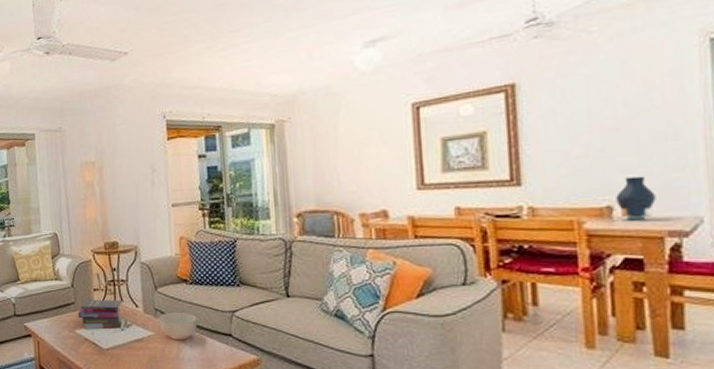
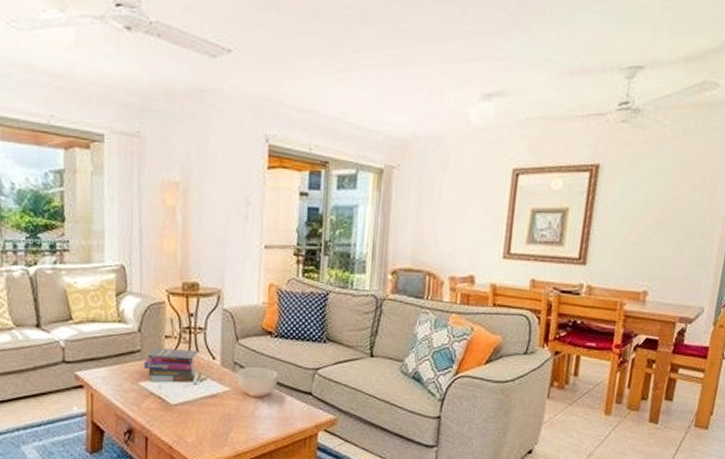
vase: present [616,176,656,221] -> none [650,267,678,306]

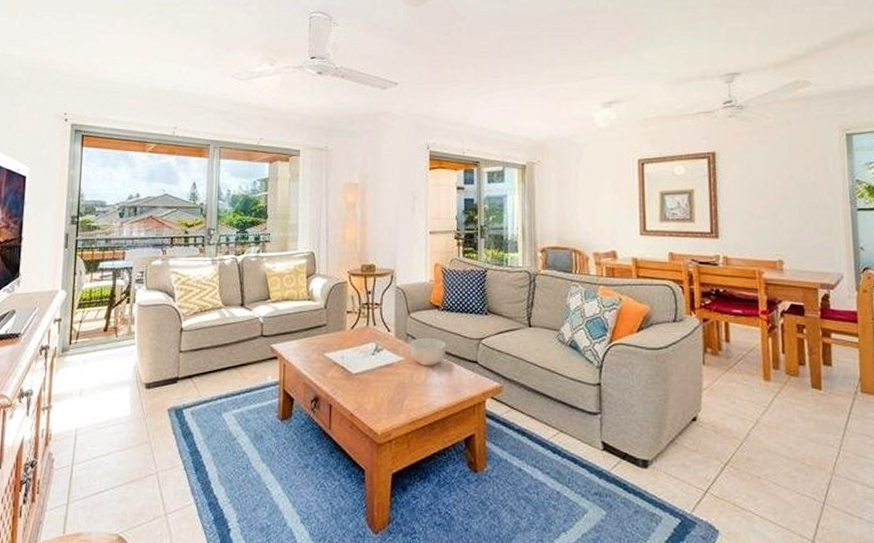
books: present [144,347,199,383] -> none [329,322,376,354]

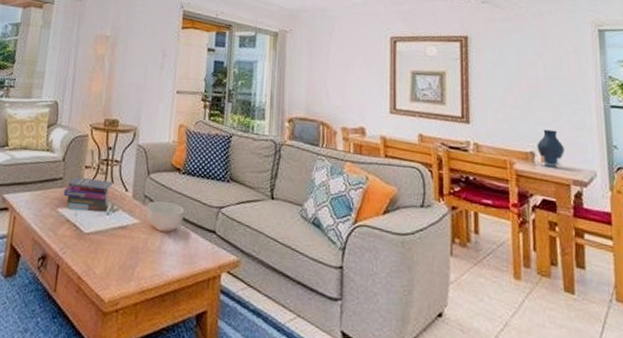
books: none [329,322,376,354] -> present [63,176,114,212]
vase: none [785,237,812,274] -> present [537,129,564,168]

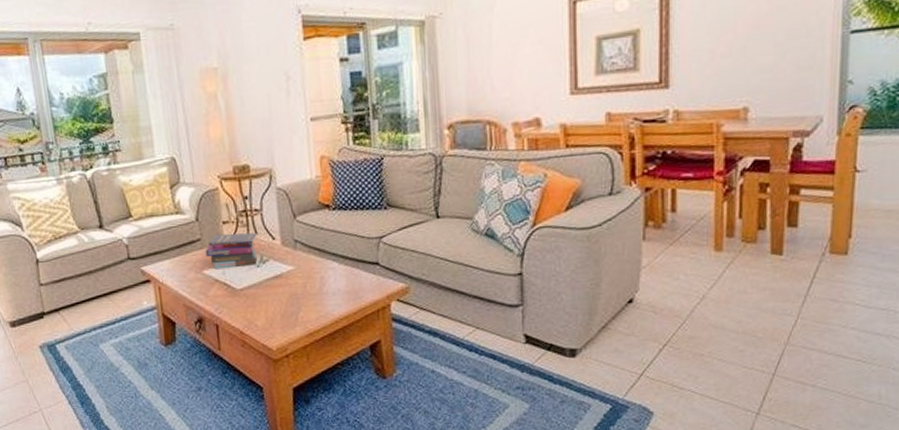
bowl: present [146,200,185,233] -> none [298,241,342,274]
vase: present [537,129,564,168] -> none [752,76,786,122]

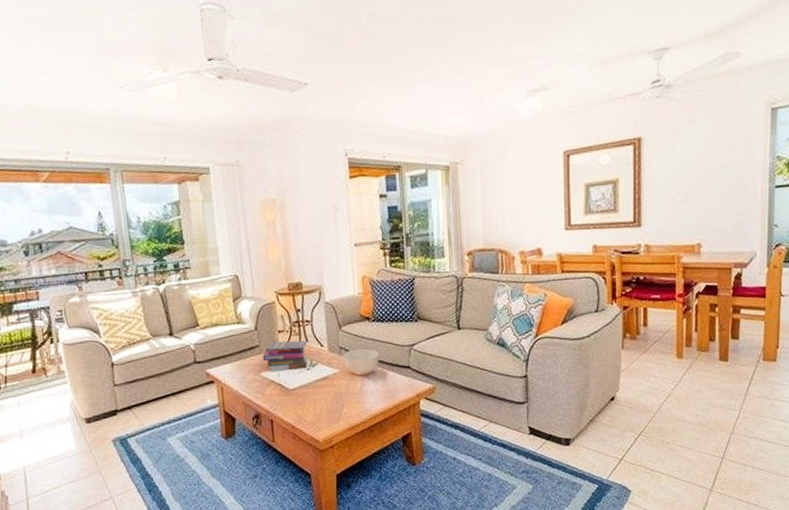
bowl: none [298,241,342,274] -> present [342,348,380,376]

